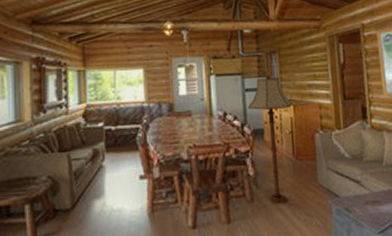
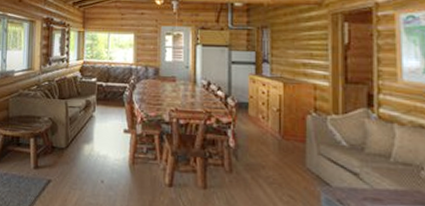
floor lamp: present [247,74,293,204] -> none [233,49,283,180]

